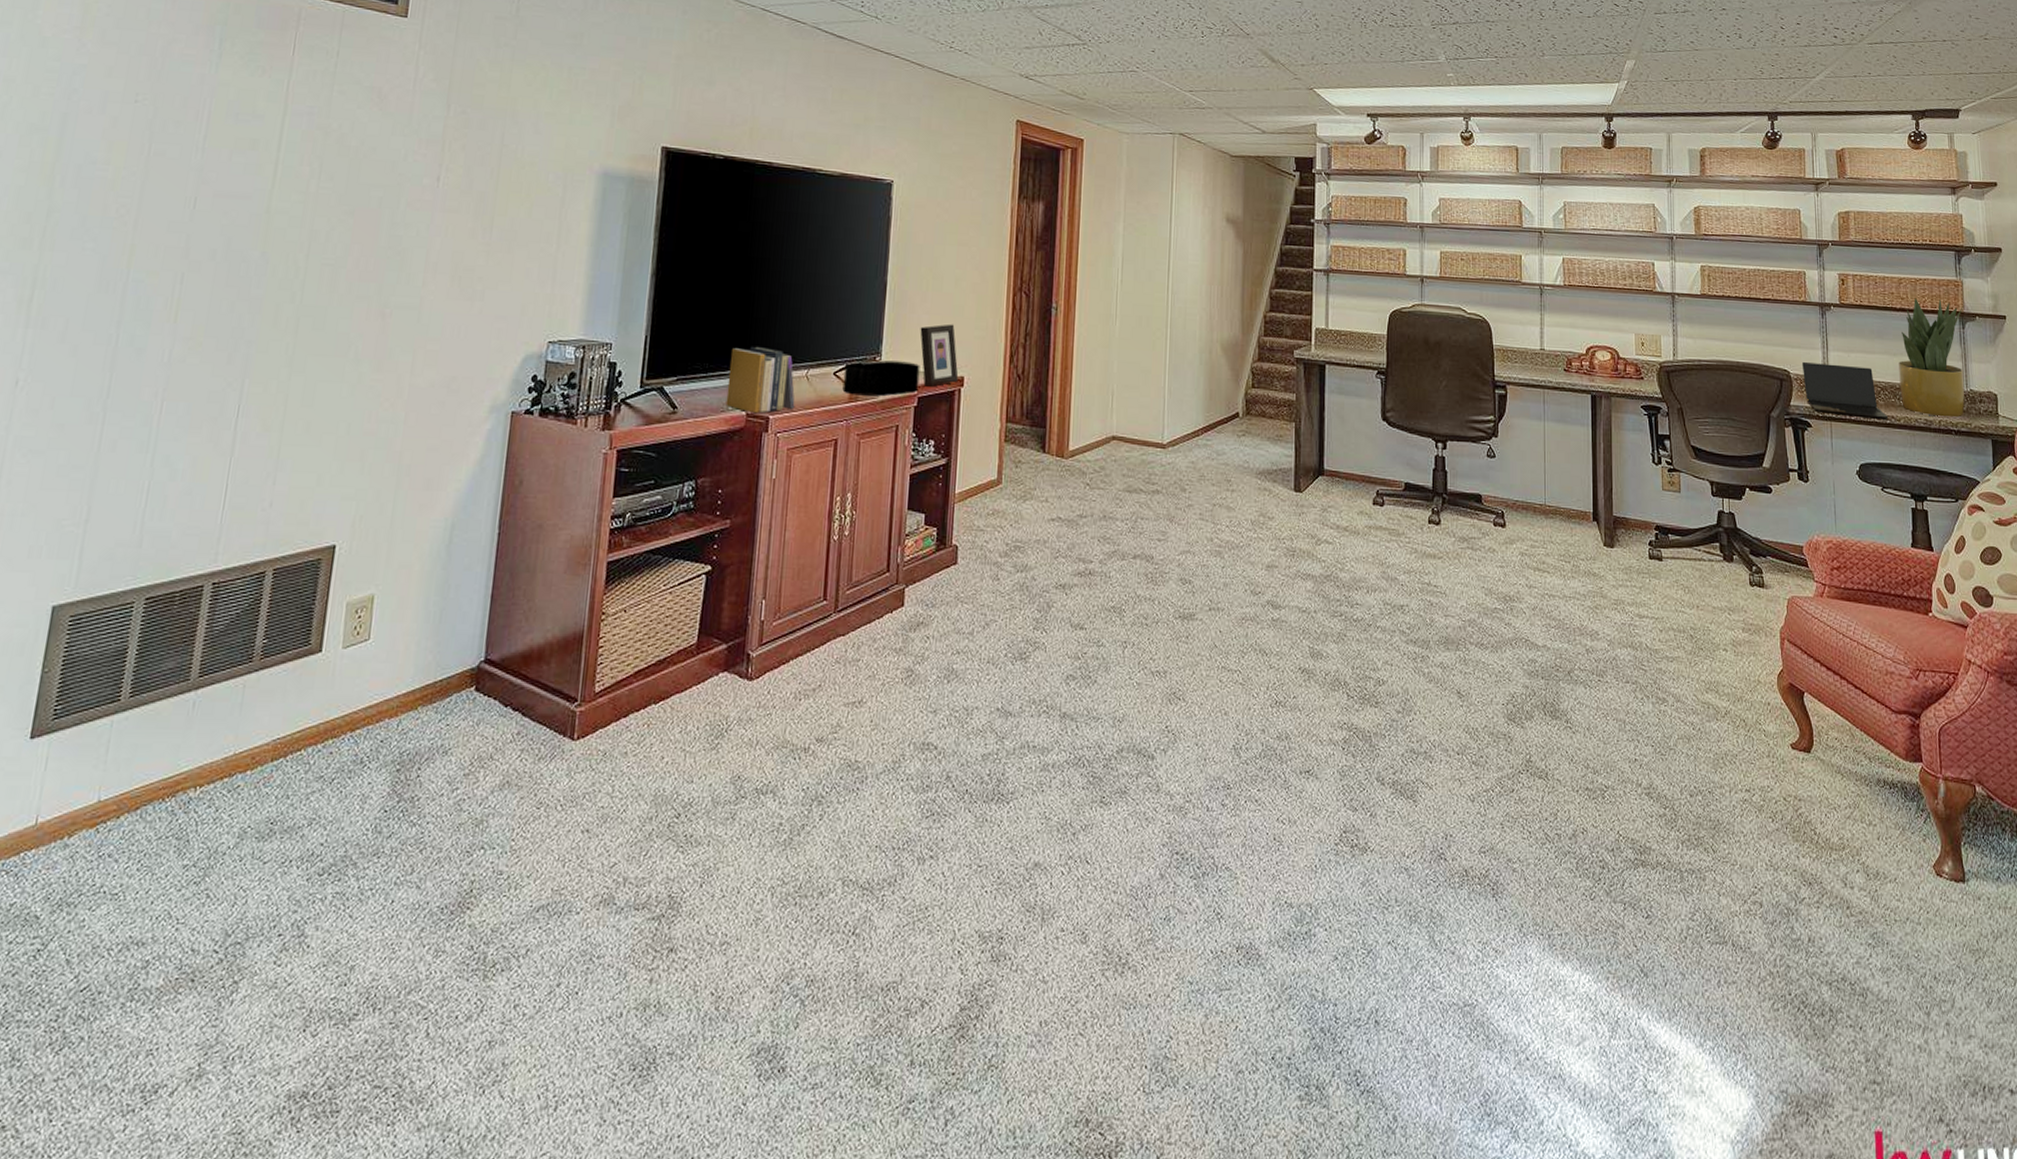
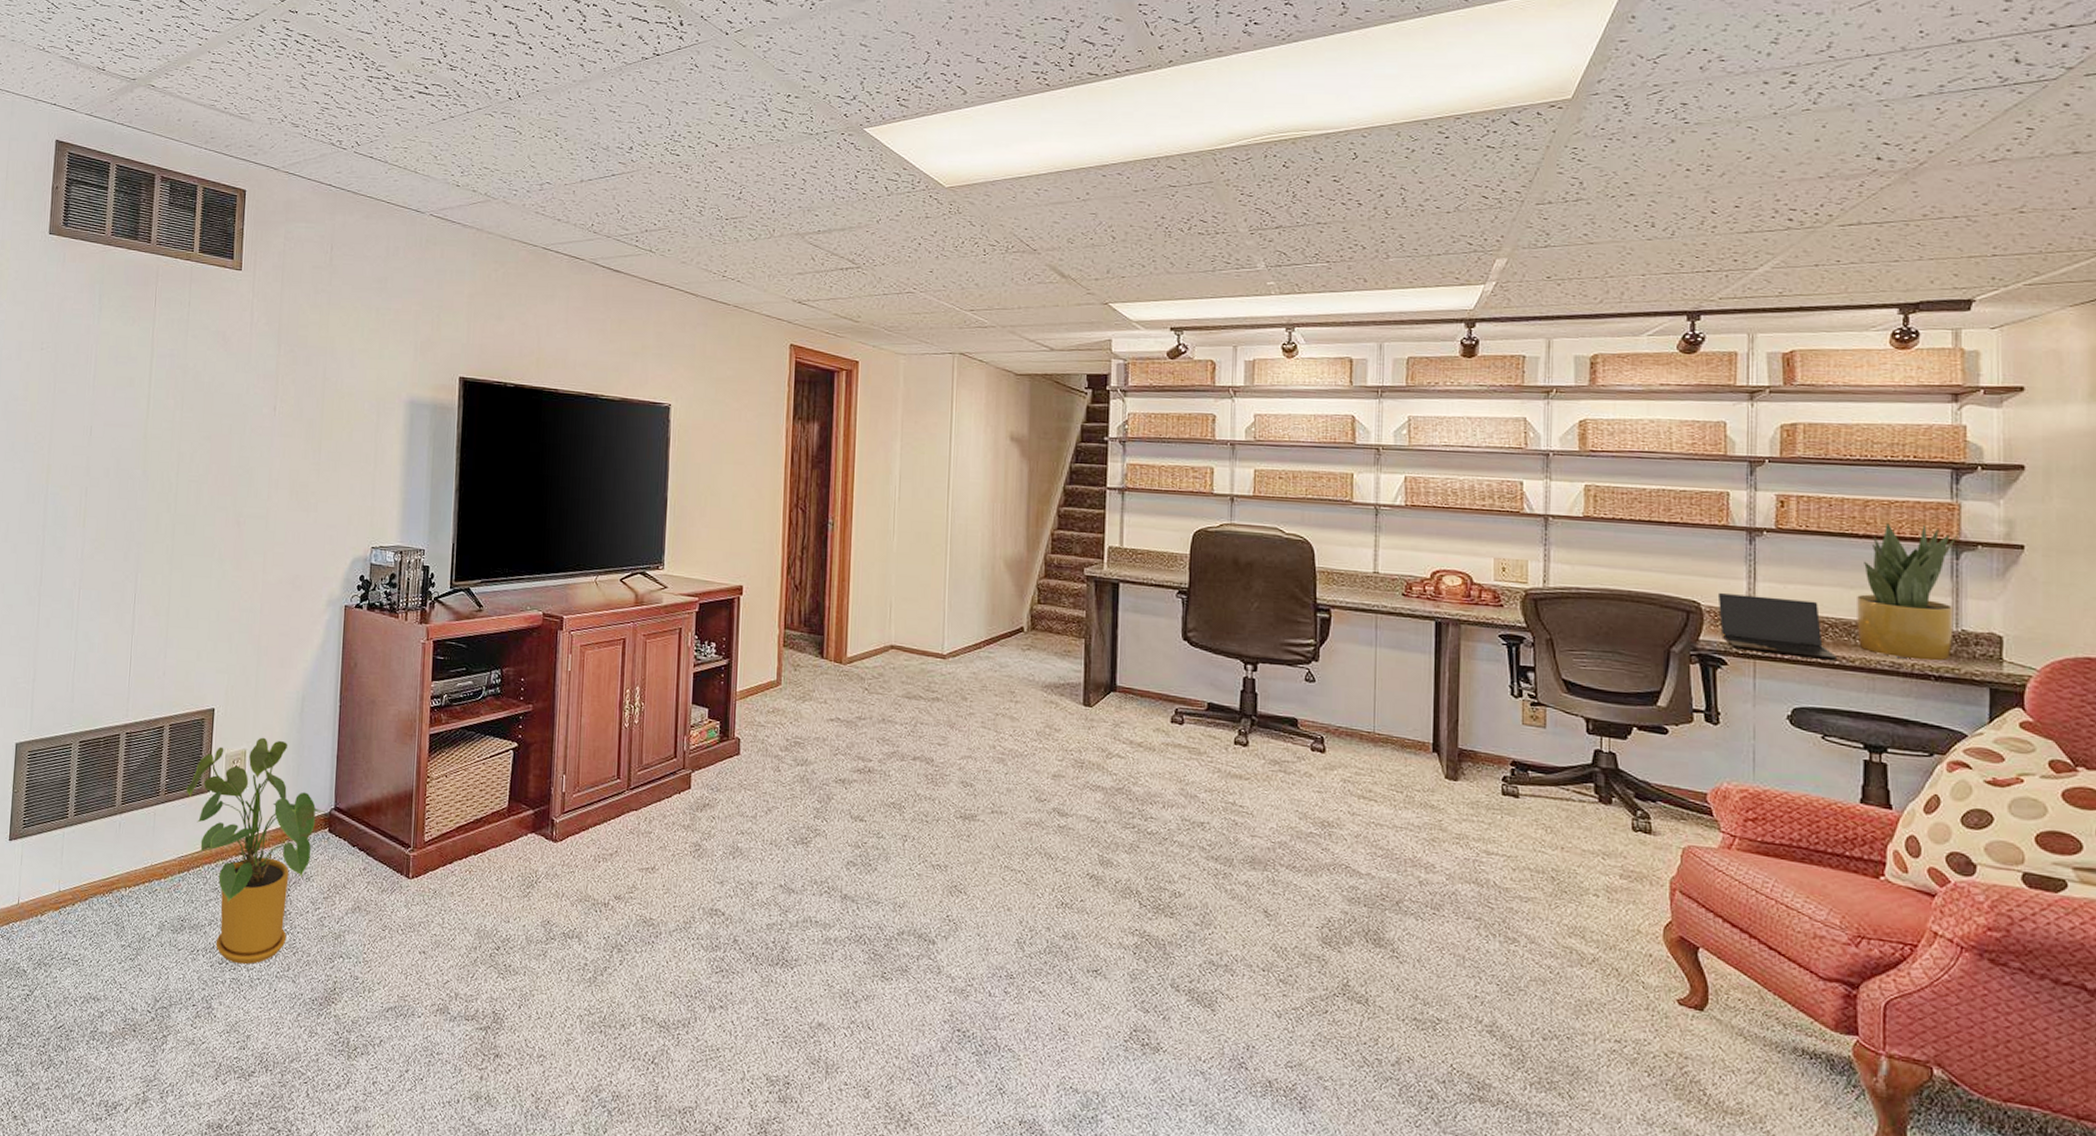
house plant: none [290,577,473,873] -> present [186,737,326,965]
books: present [725,346,795,414] -> none [524,554,586,614]
speaker: present [842,360,920,396] -> none [629,569,701,602]
picture frame: present [920,324,959,387] -> none [699,537,738,594]

